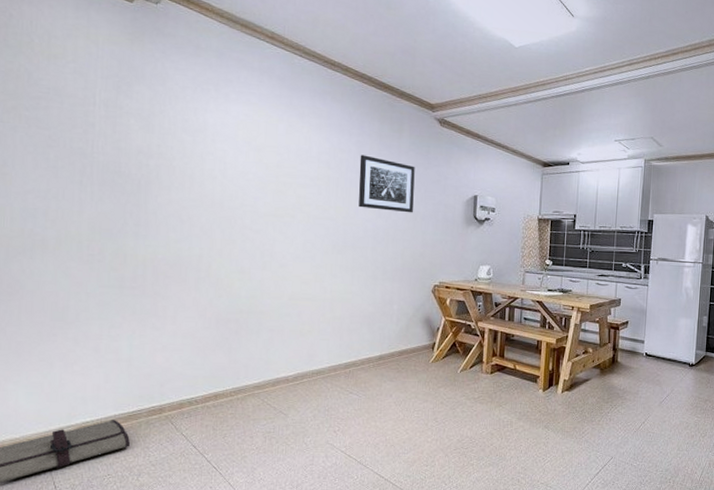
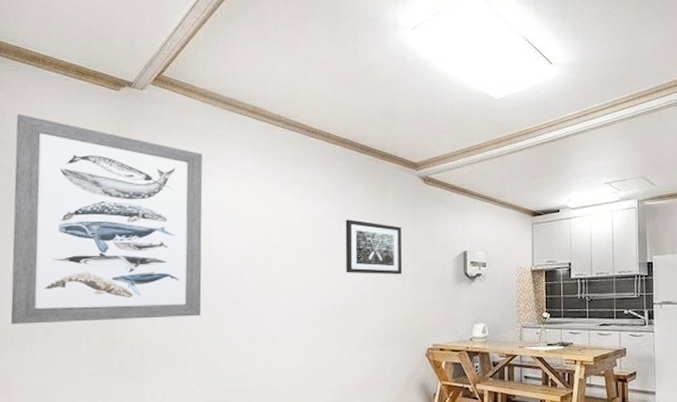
wall art: none [21,16,218,238] -> present [10,113,203,325]

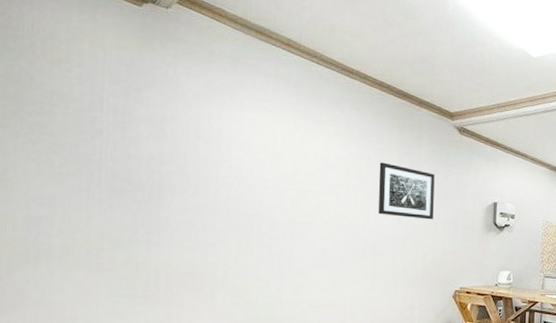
wall art: present [10,113,203,325] -> none [24,18,233,246]

